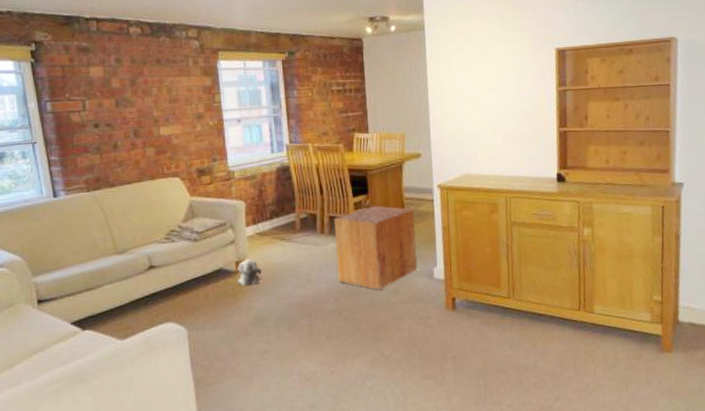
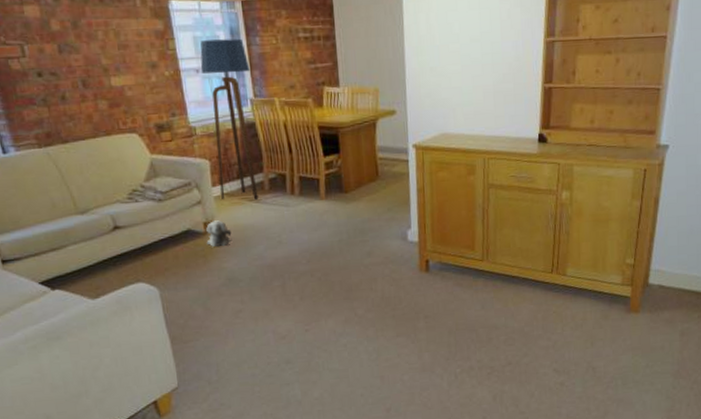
floor lamp: none [242,92,289,239] -> present [200,38,258,200]
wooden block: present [333,205,418,290] -> none [304,166,392,252]

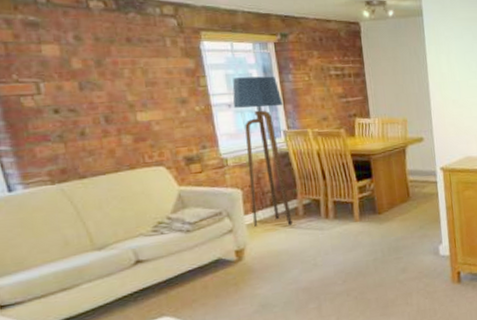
plush toy: present [206,220,232,247] -> none [238,247,265,274]

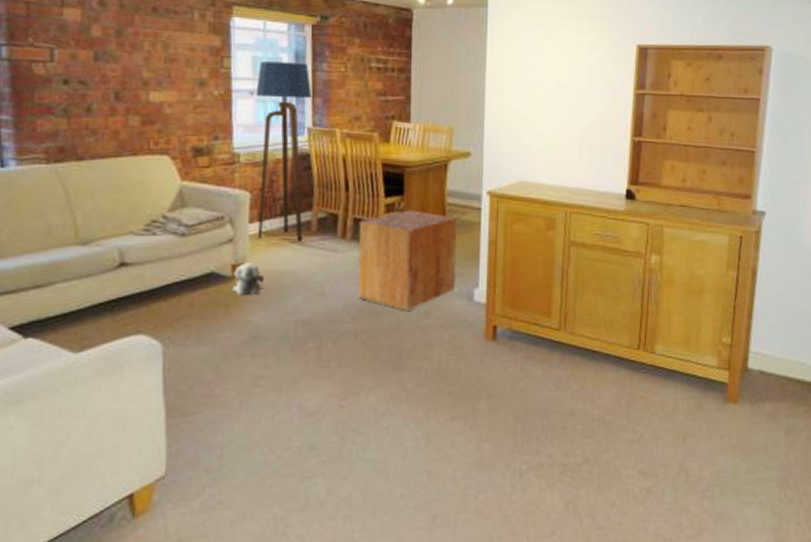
plush toy: none [238,247,265,274] -> present [232,263,264,295]
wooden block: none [338,189,424,269] -> present [358,210,456,311]

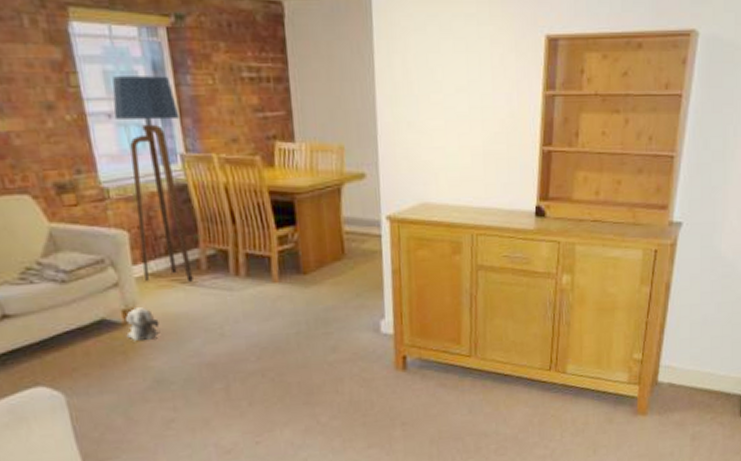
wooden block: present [358,210,456,311] -> none [251,241,361,347]

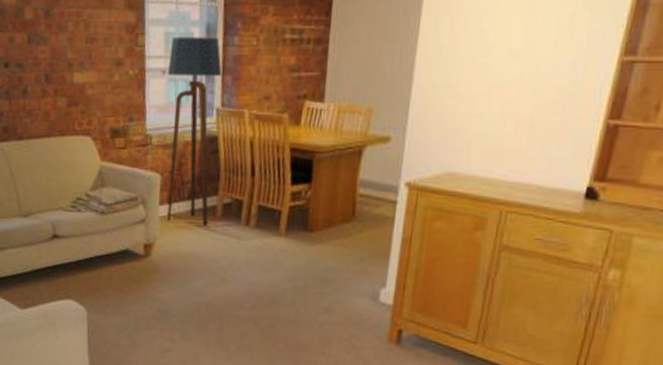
plush toy: present [126,307,159,341] -> none [143,243,172,273]

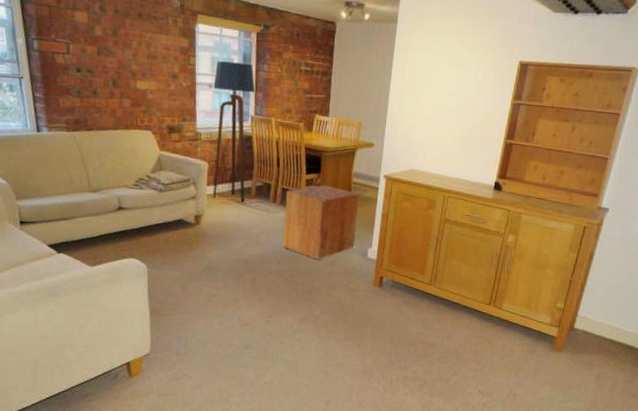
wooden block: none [259,199,367,304] -> present [283,185,359,260]

